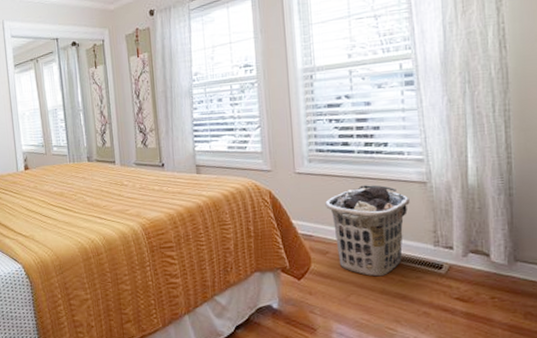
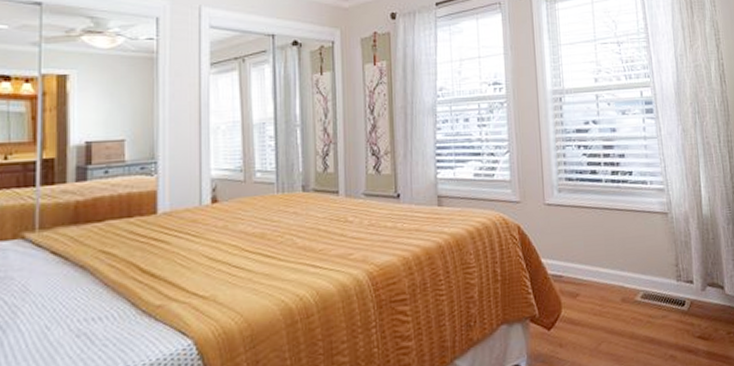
clothes hamper: present [325,185,410,277] -> none [575,216,654,320]

